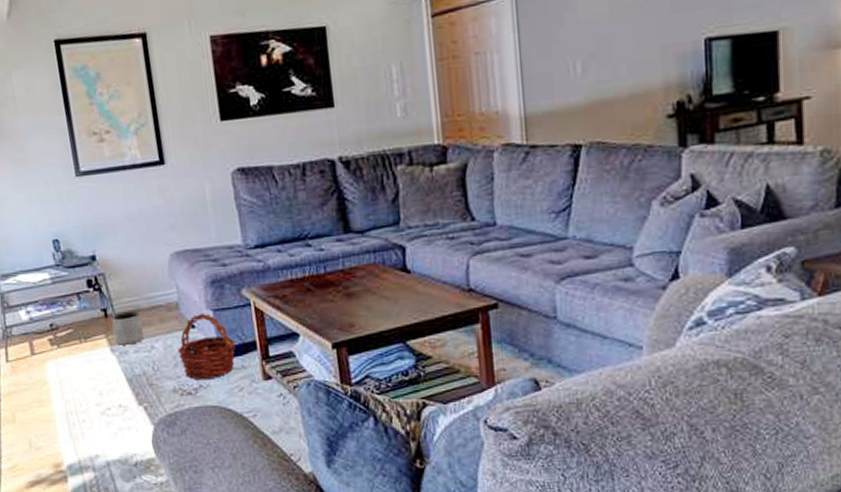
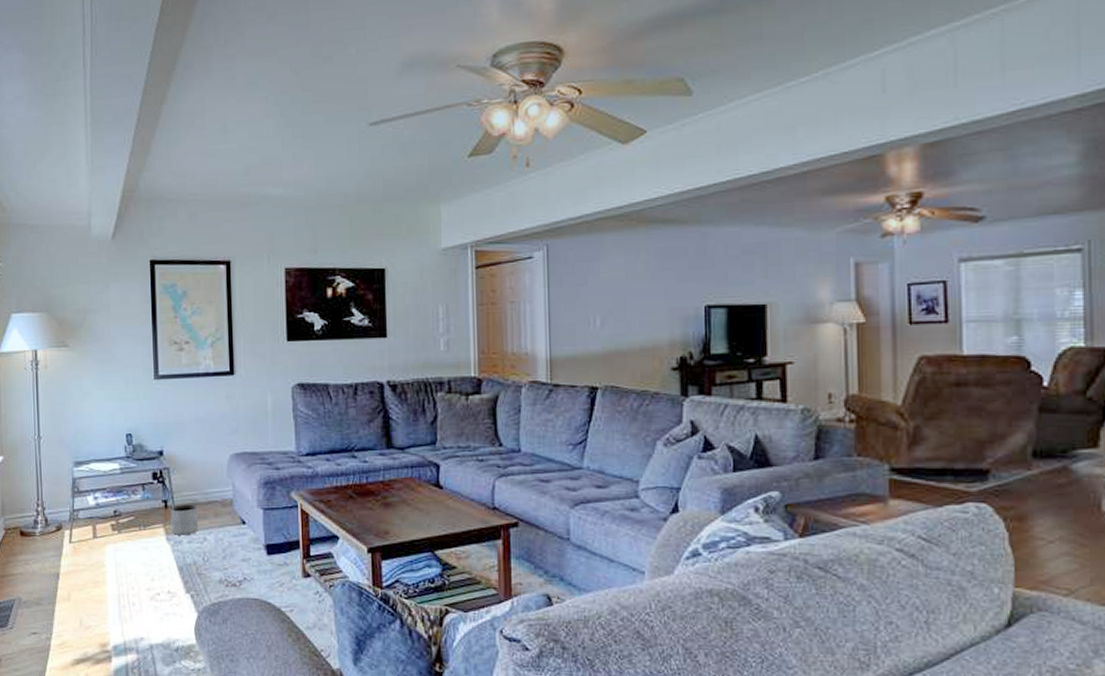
basket: present [178,312,236,379] -> none [228,510,281,572]

